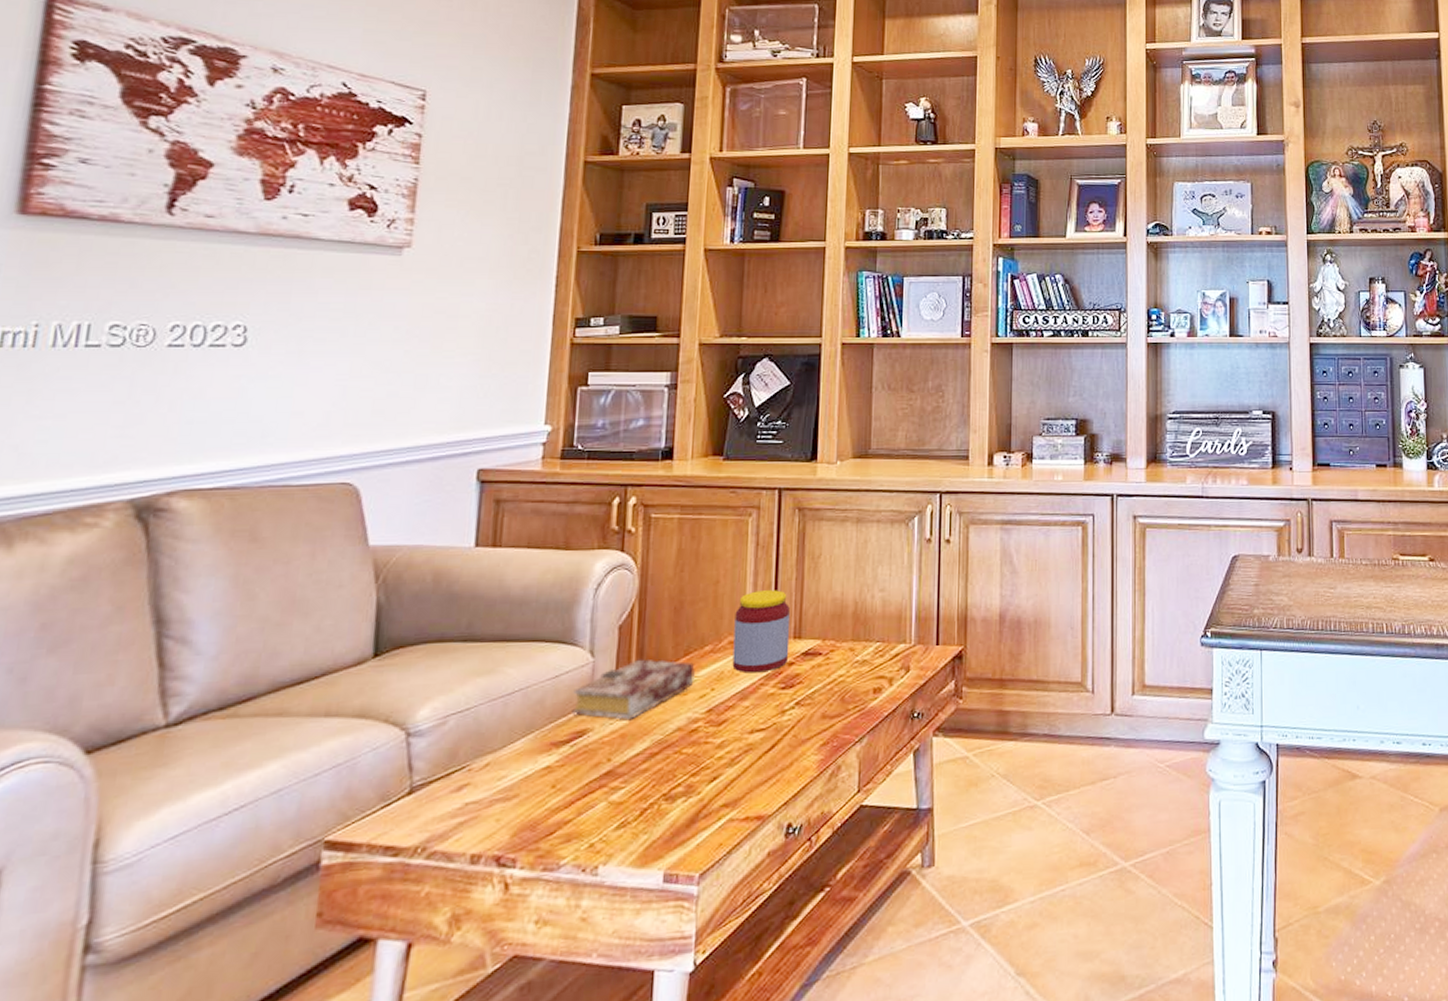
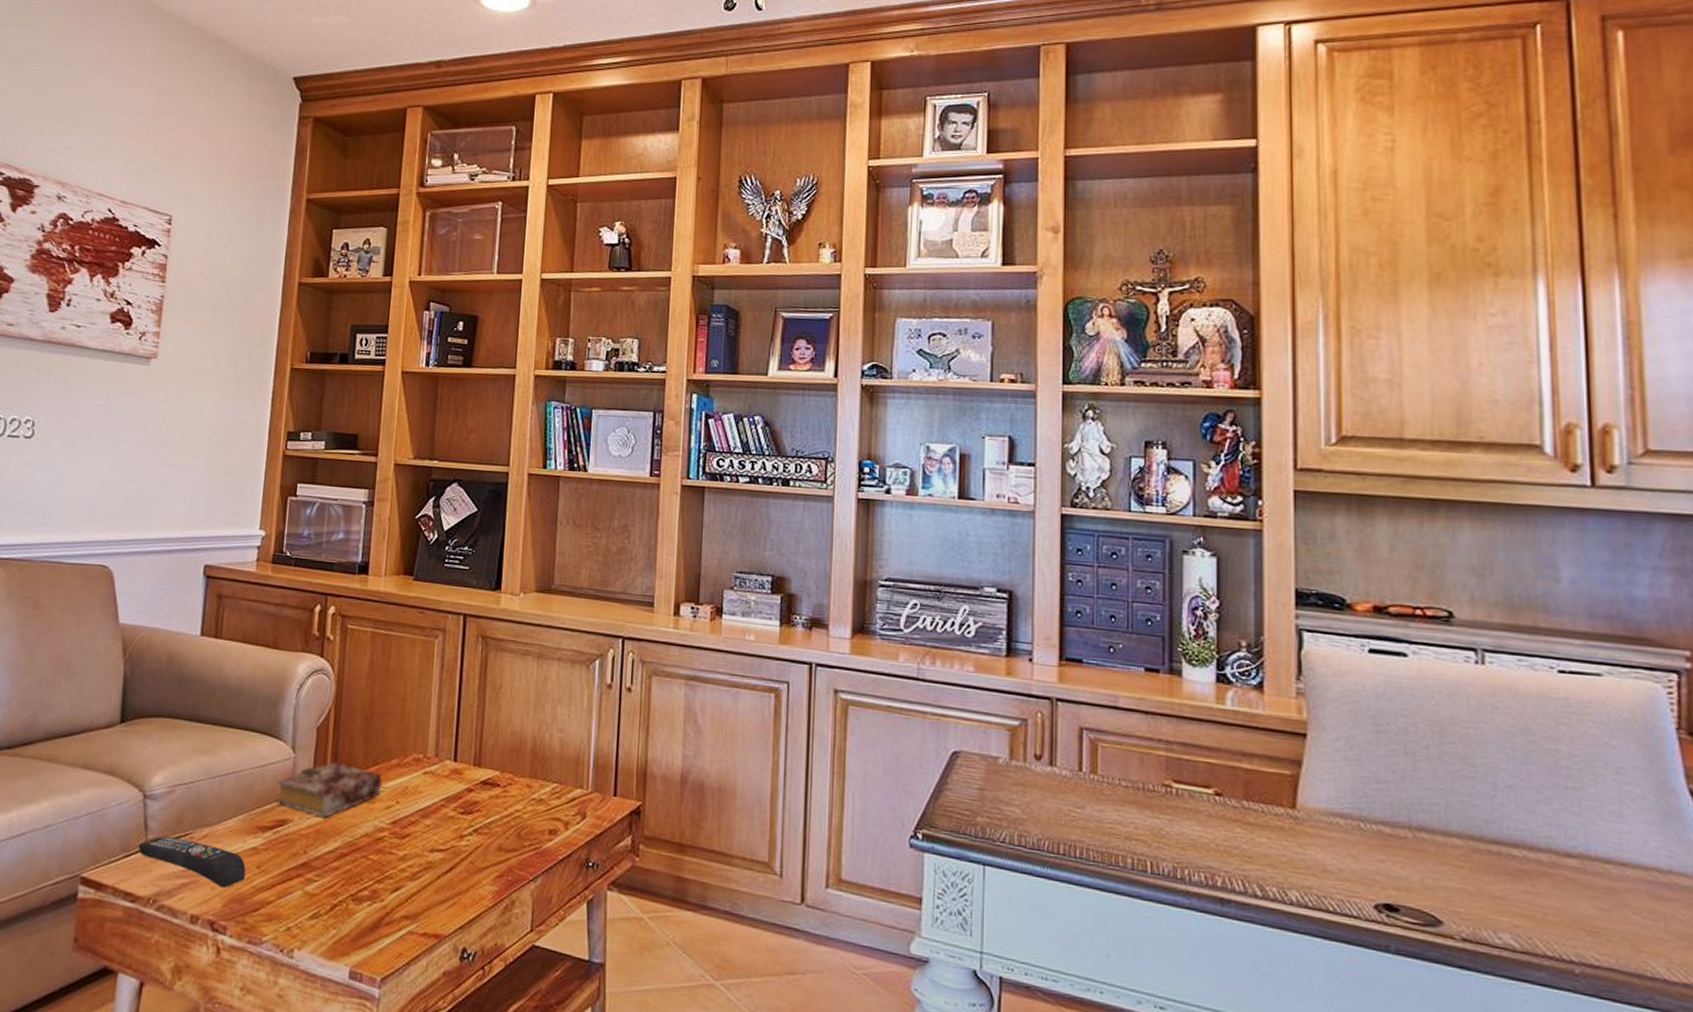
remote control: none [400,773,538,818] -> present [138,835,246,888]
jar: present [732,590,791,673] -> none [416,712,471,794]

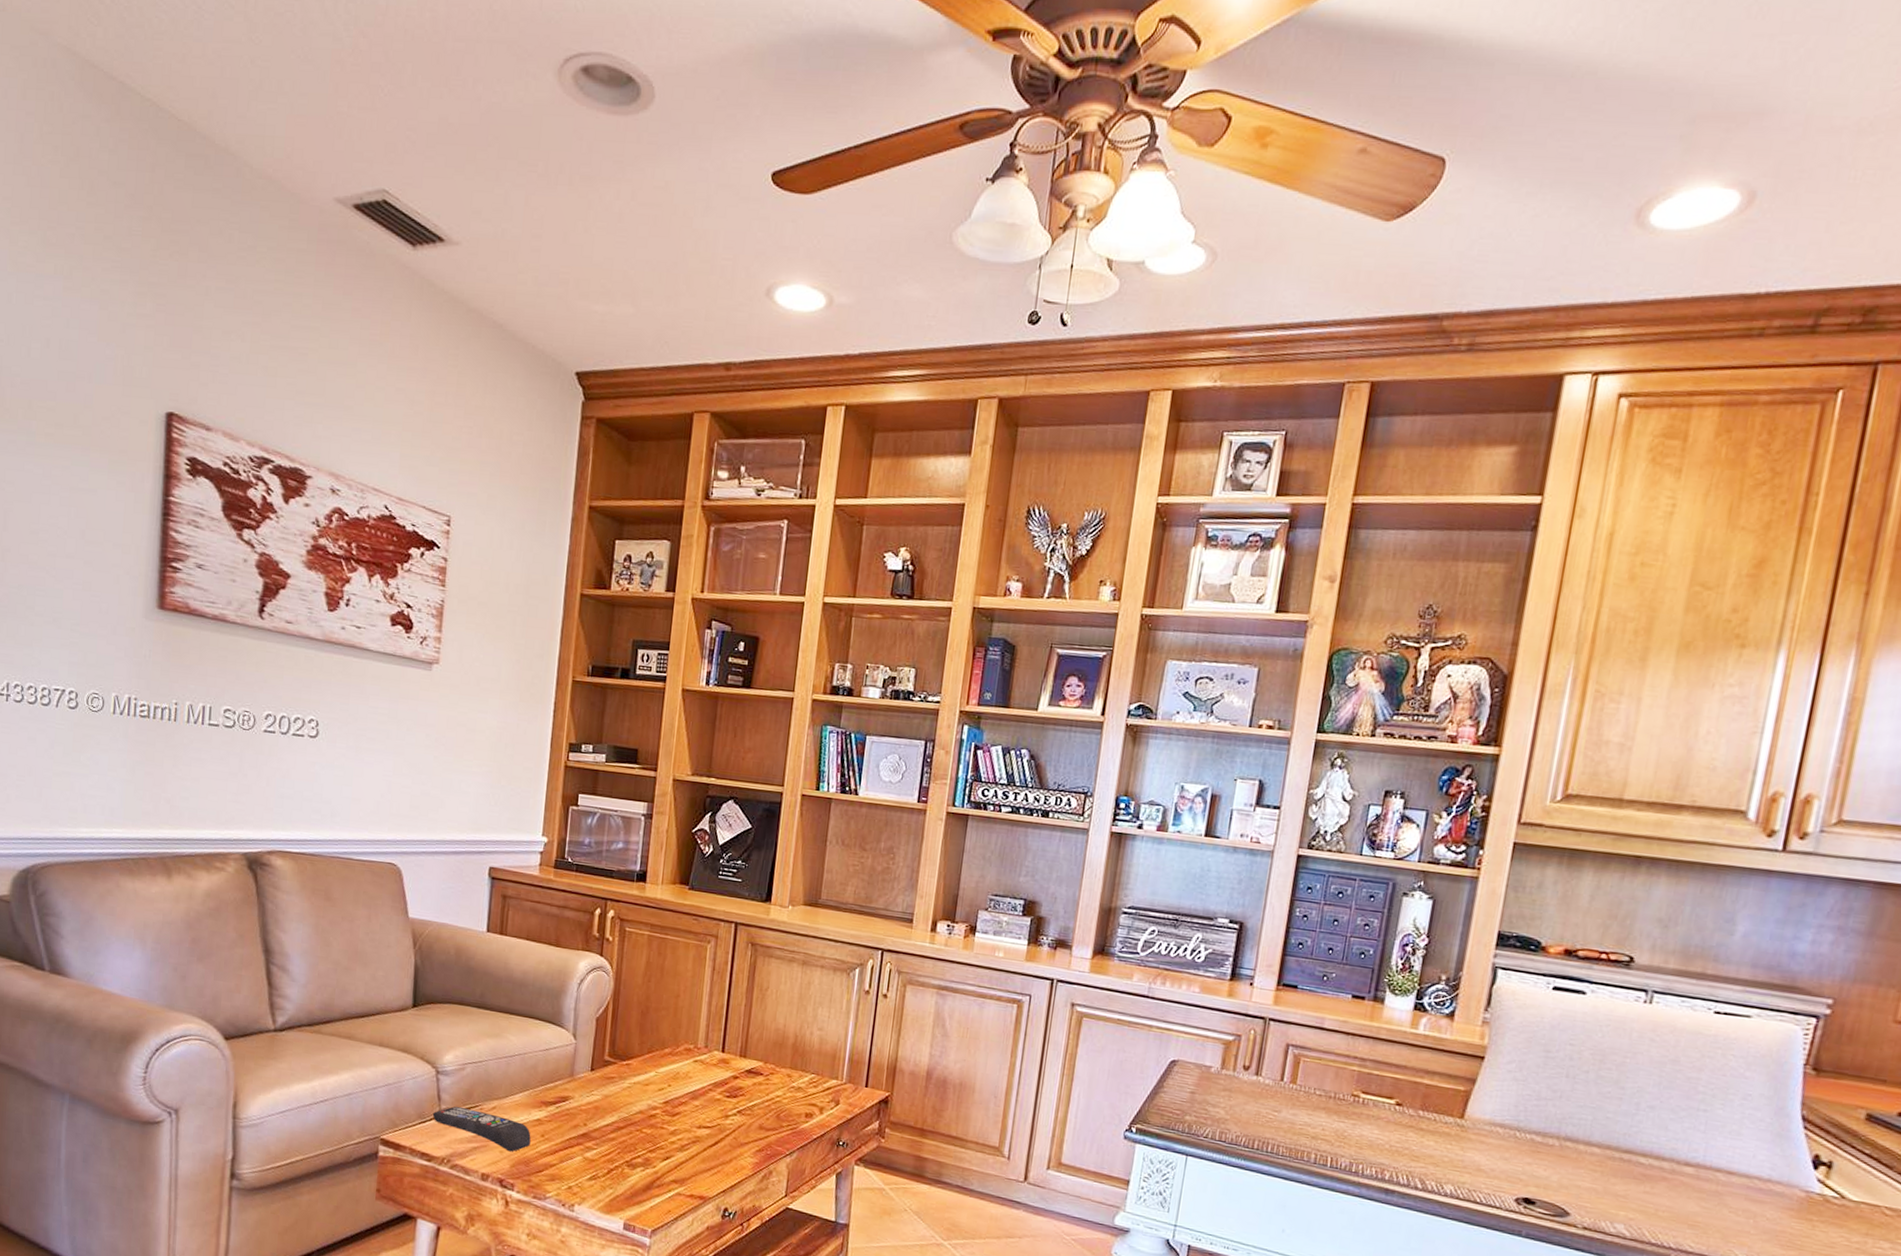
book: present [275,761,382,818] -> none [558,1048,656,1096]

